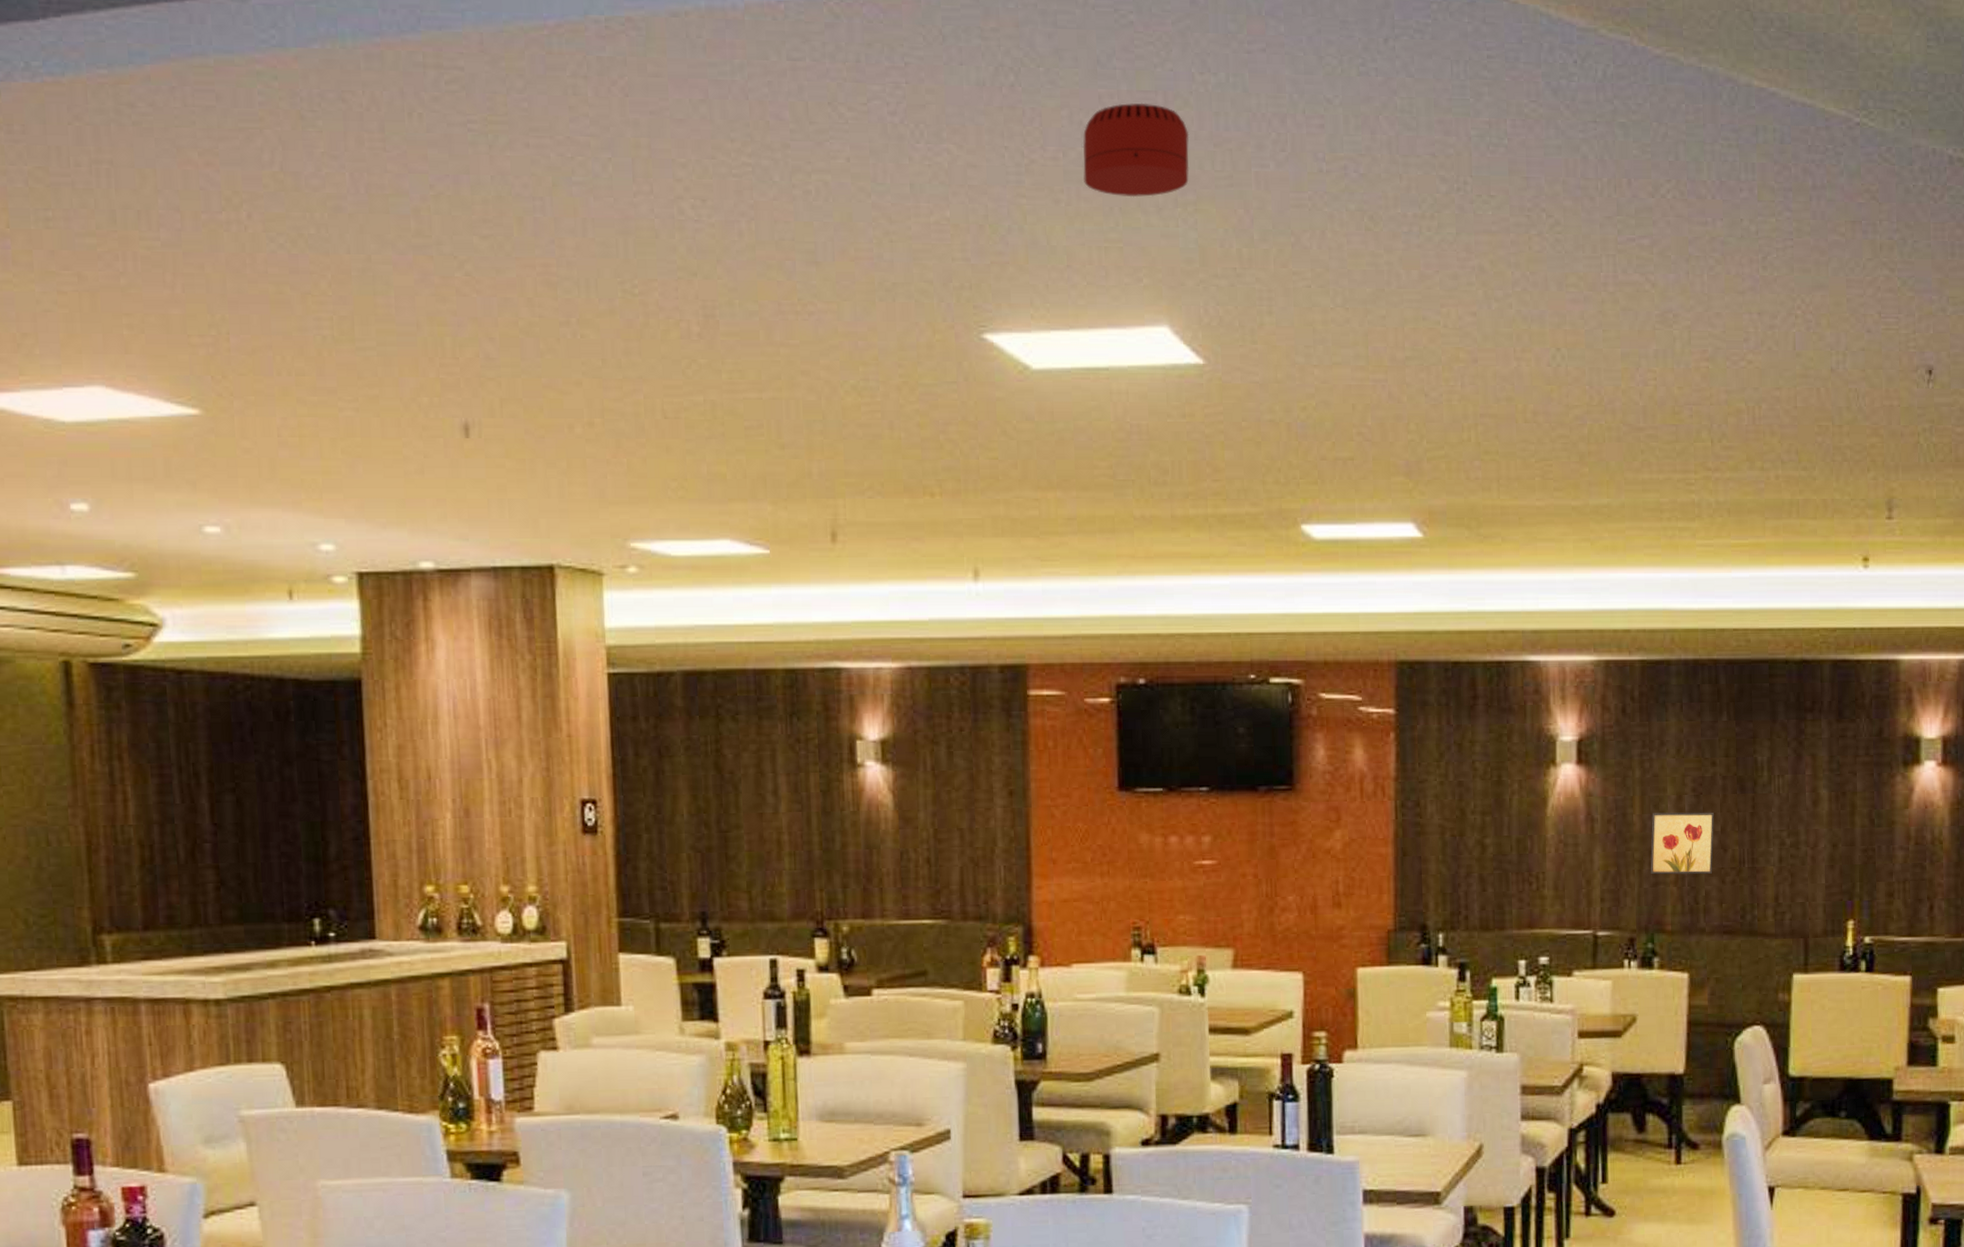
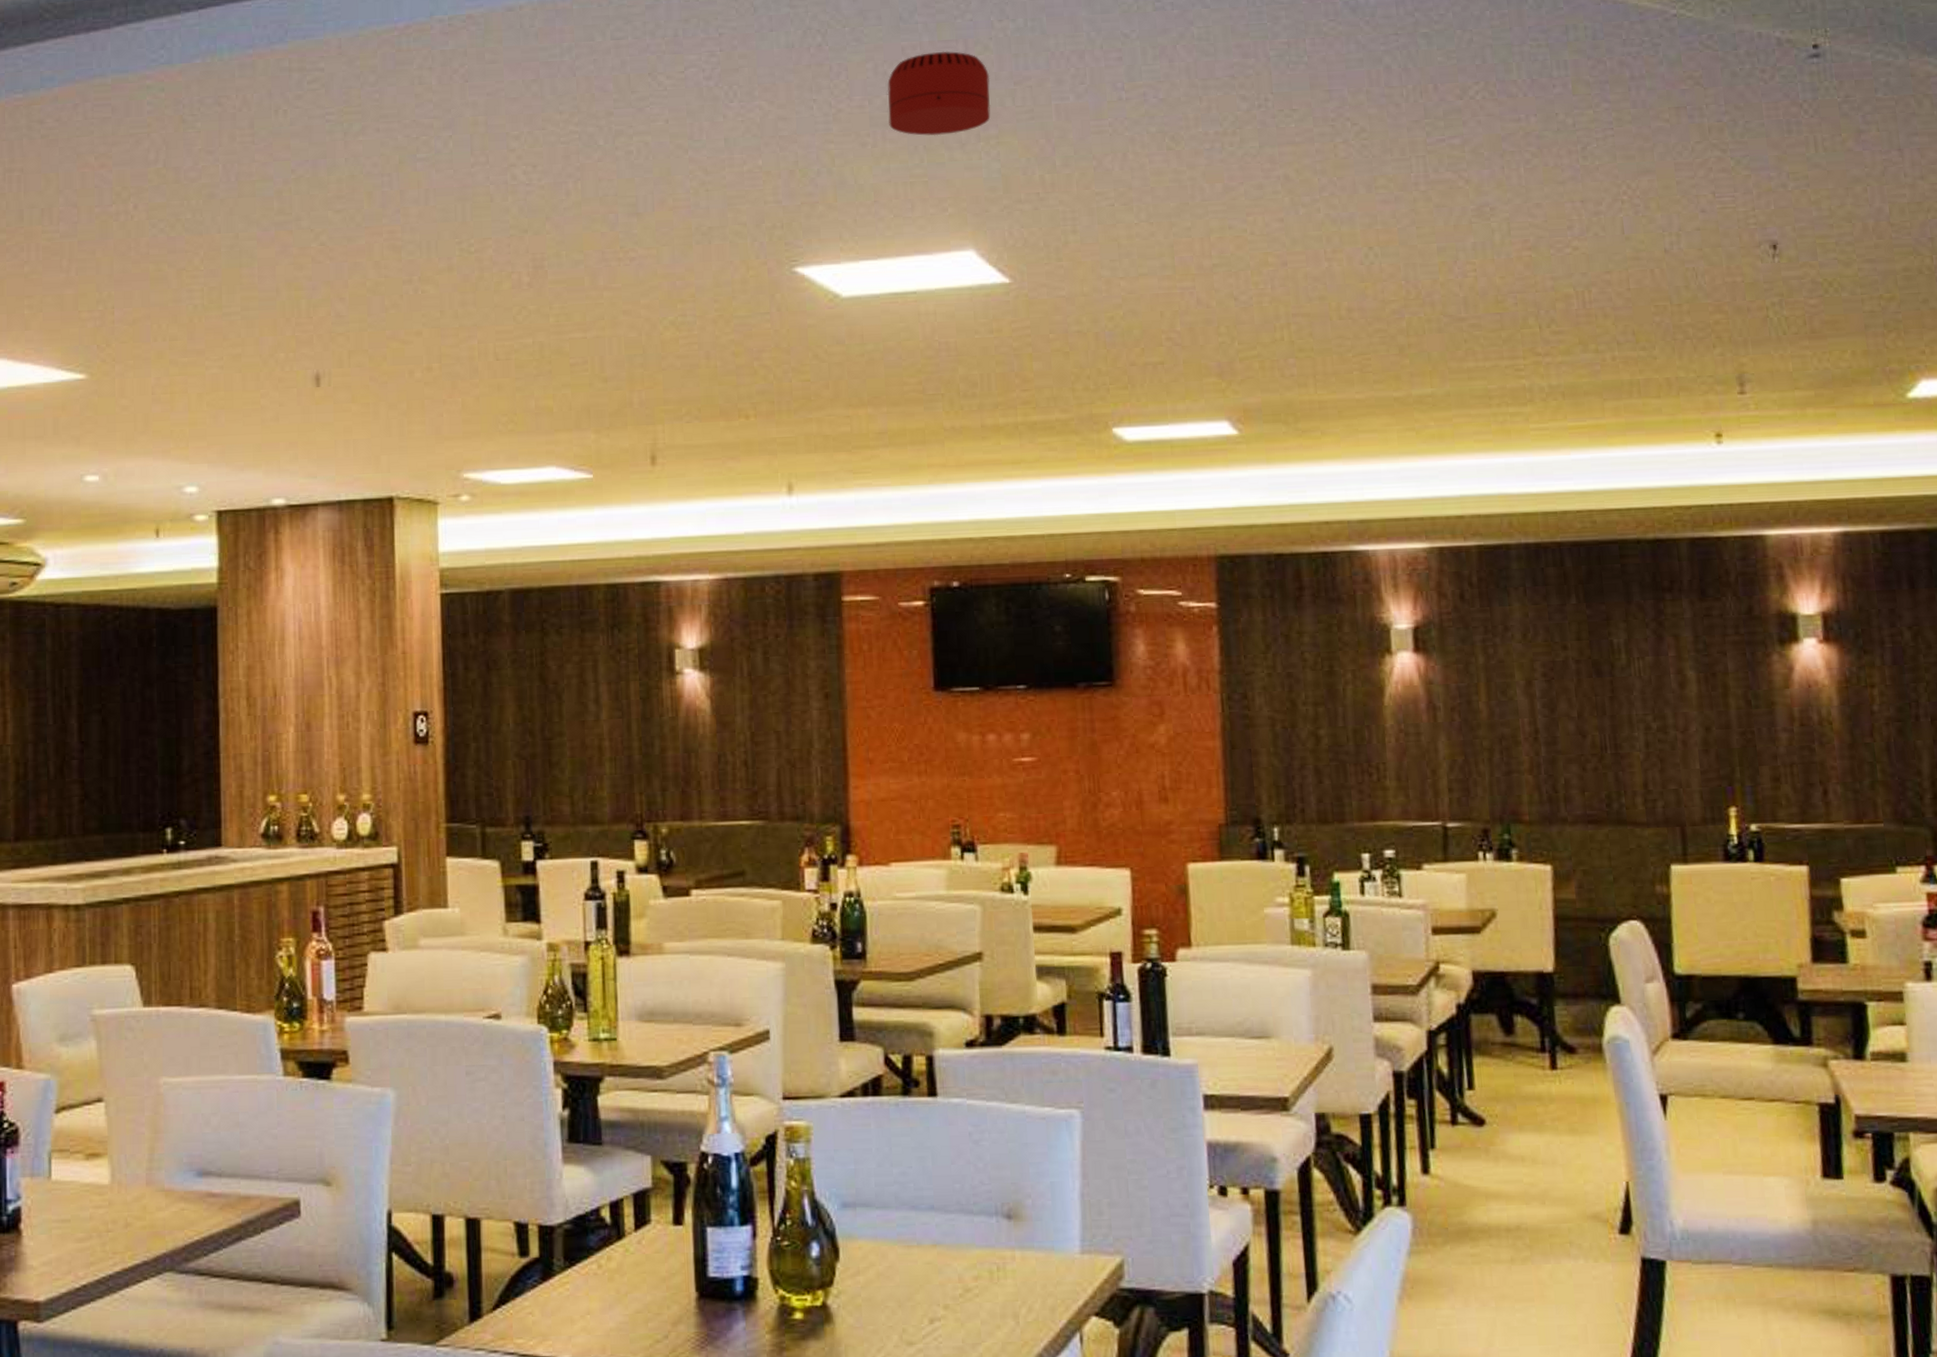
wall art: present [1650,812,1714,875] -> none [1499,697,1571,763]

